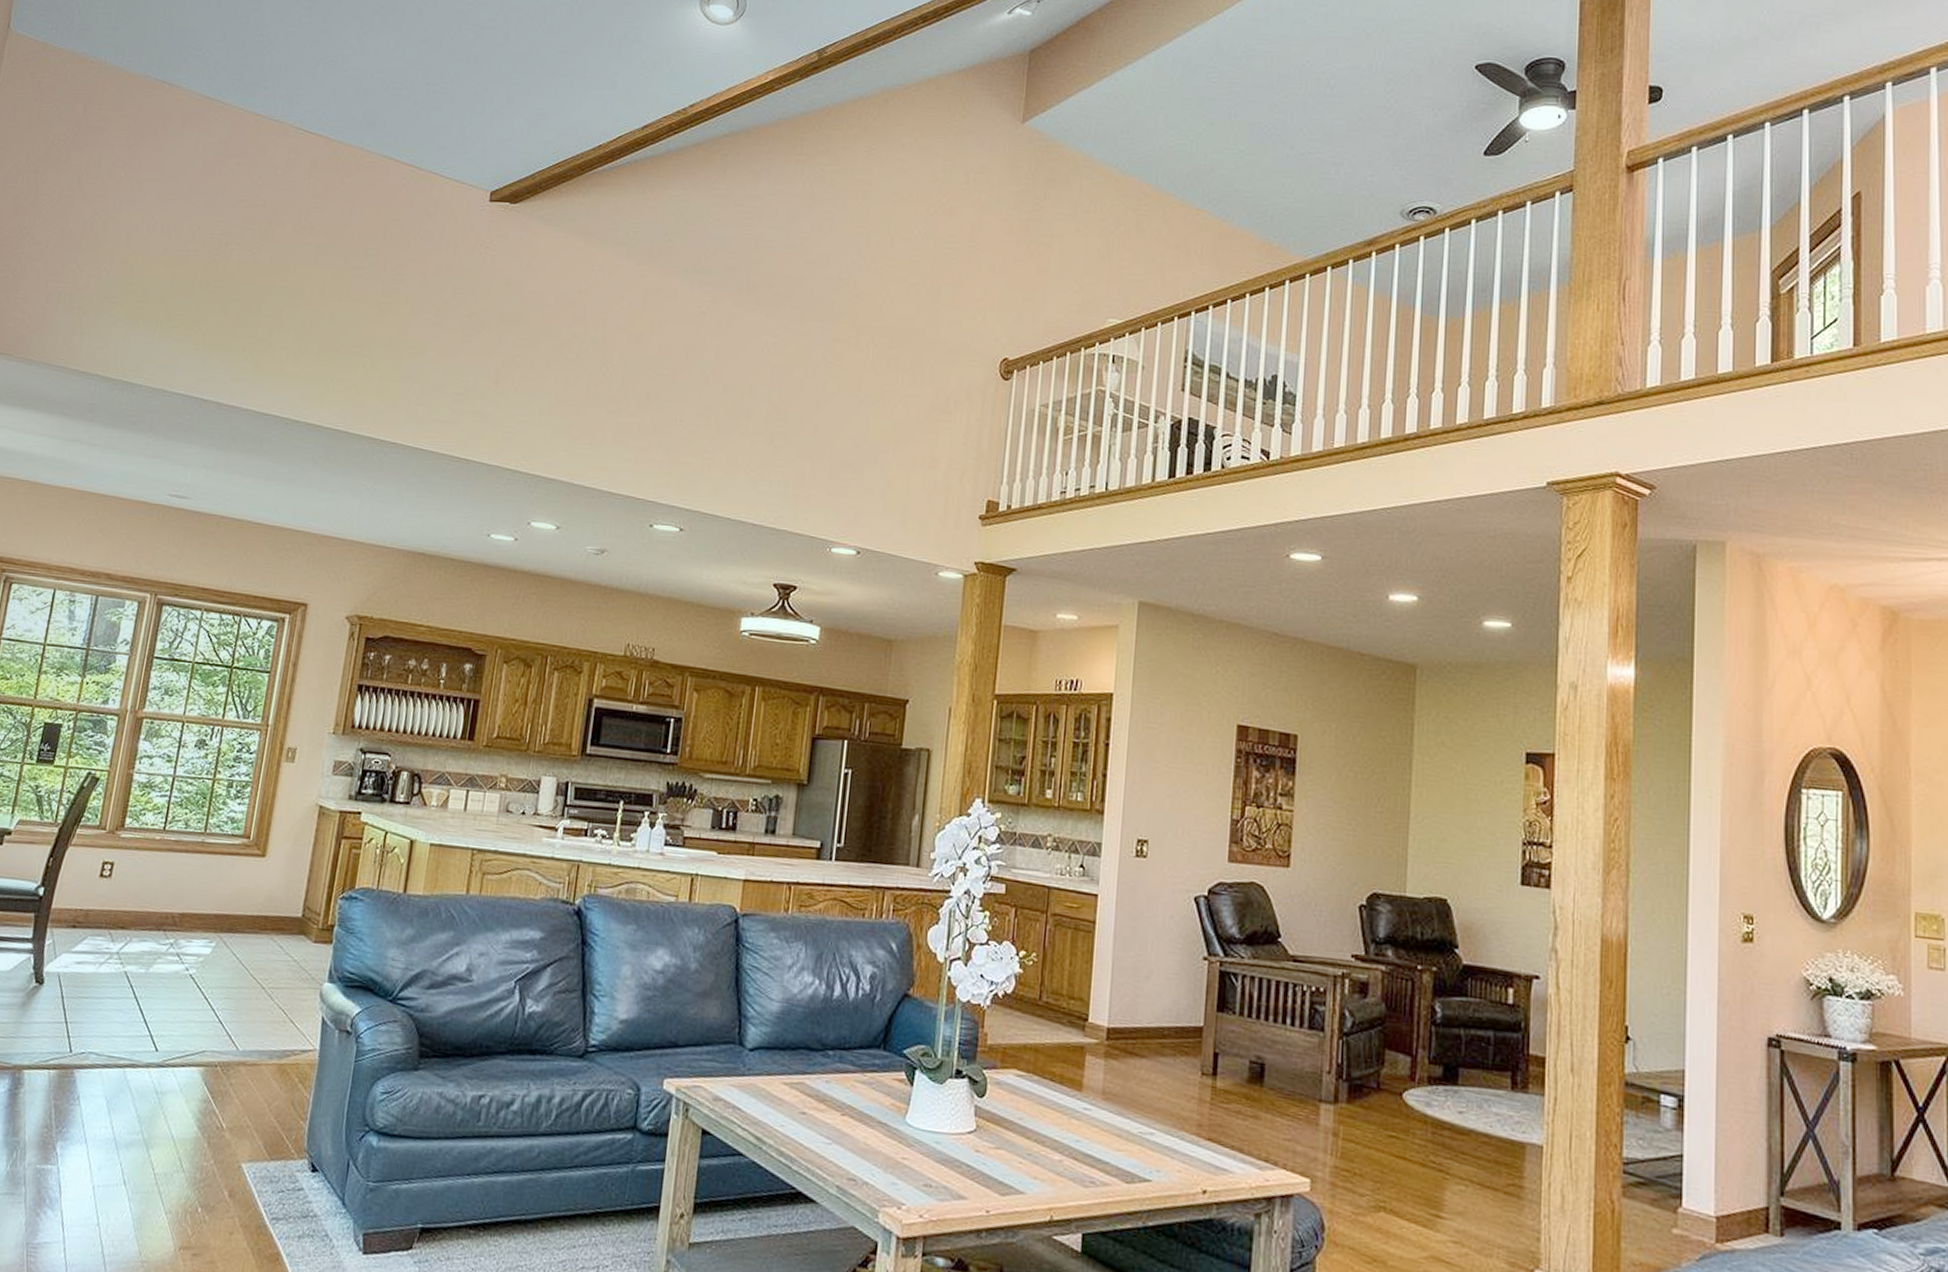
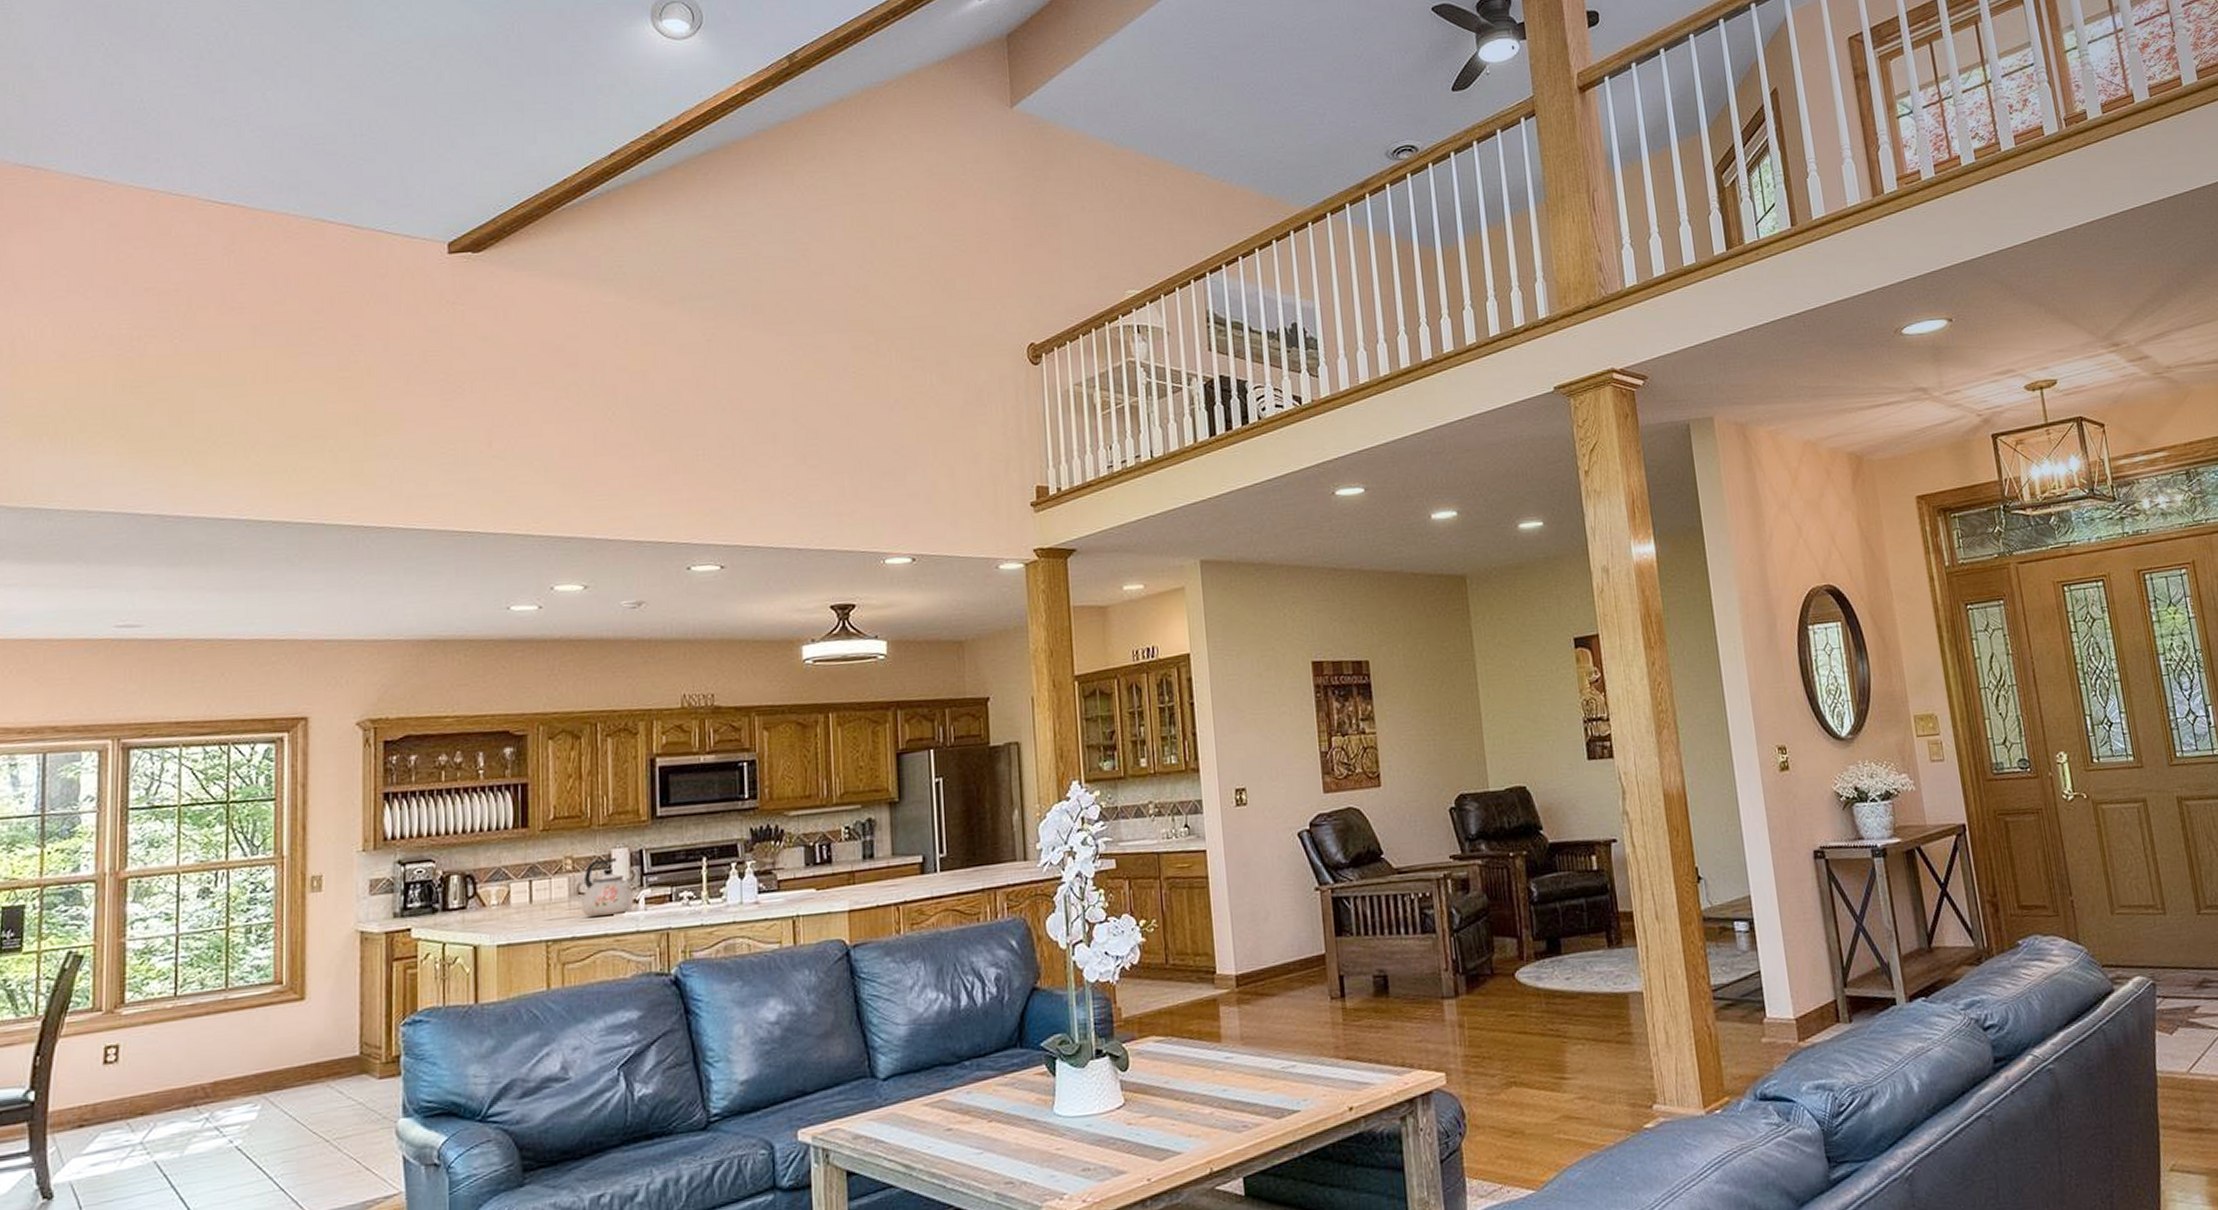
kettle: none [507,783,556,839] -> present [582,858,635,918]

